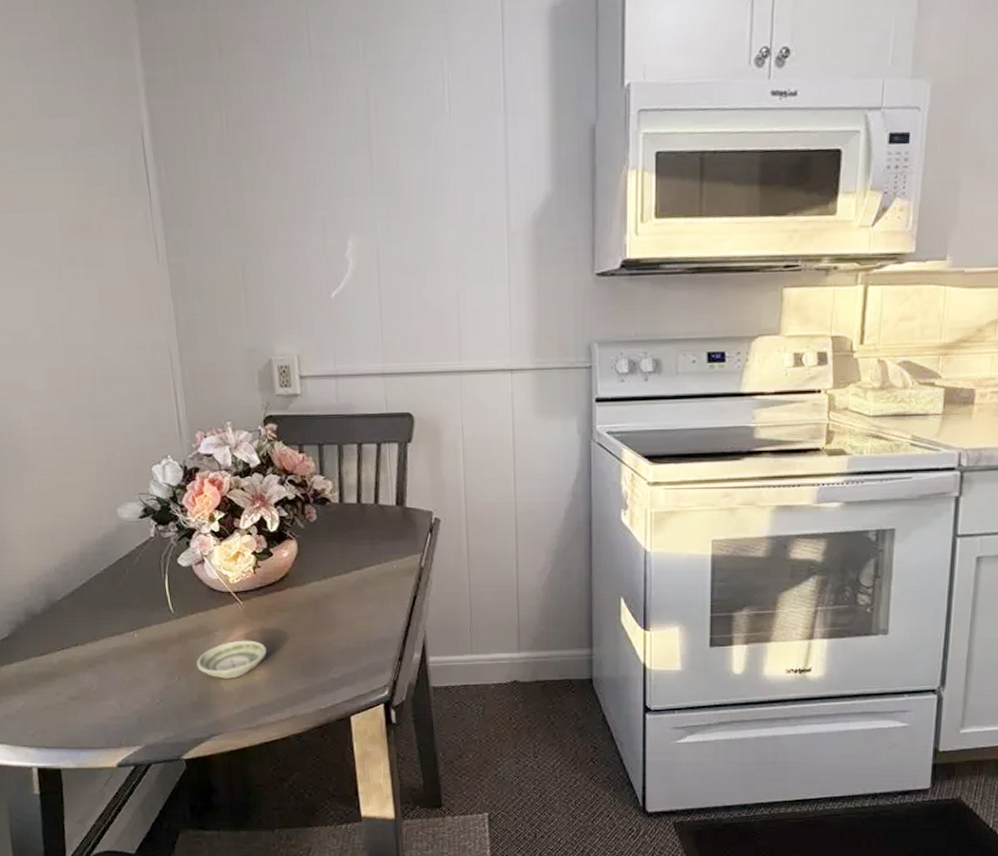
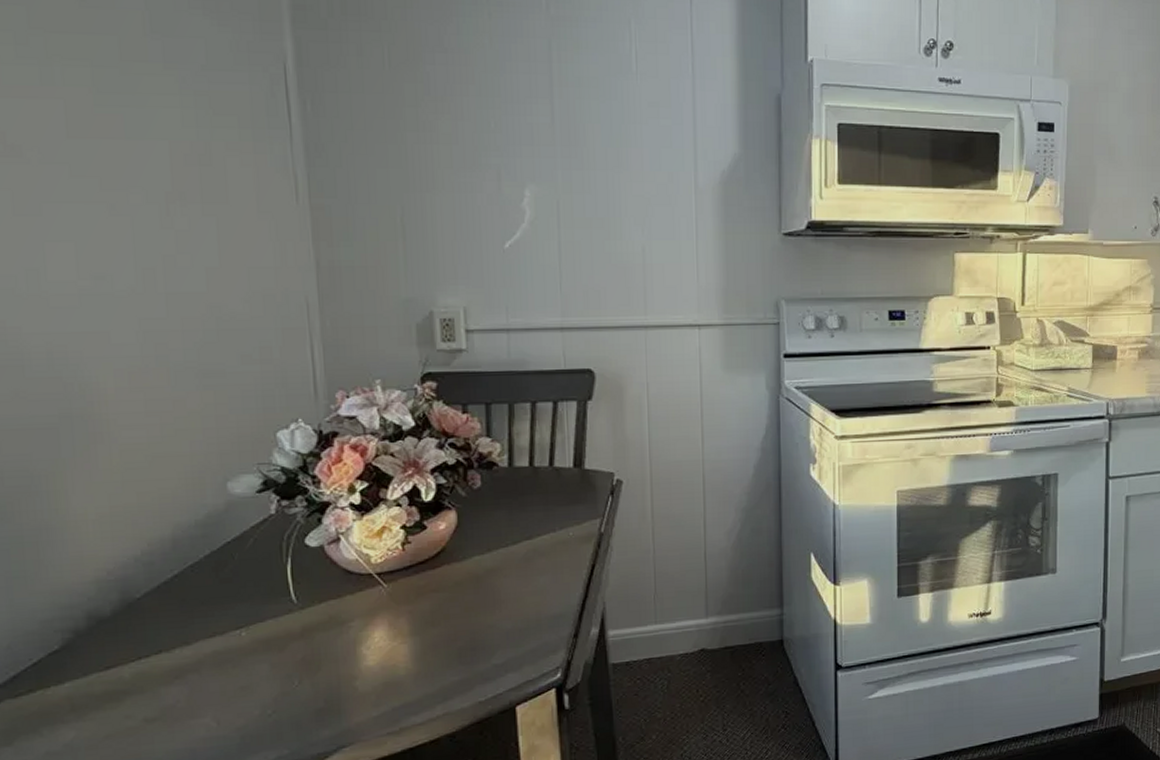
saucer: present [197,640,267,679] -> none [324,628,415,677]

